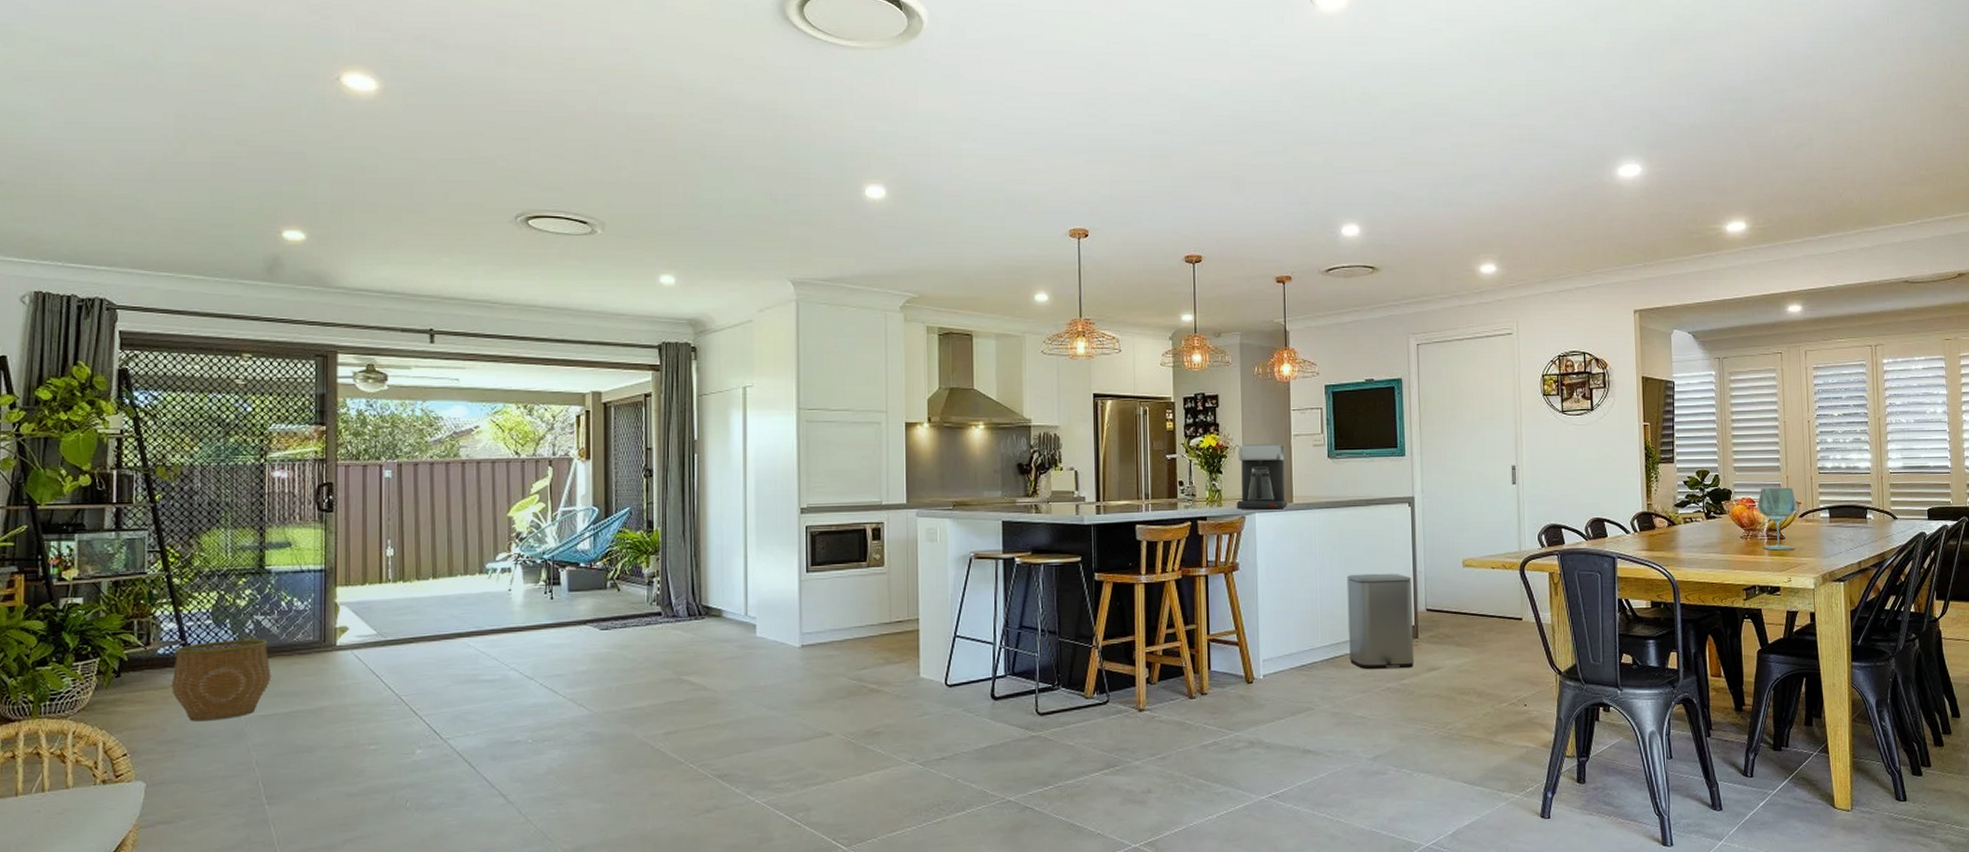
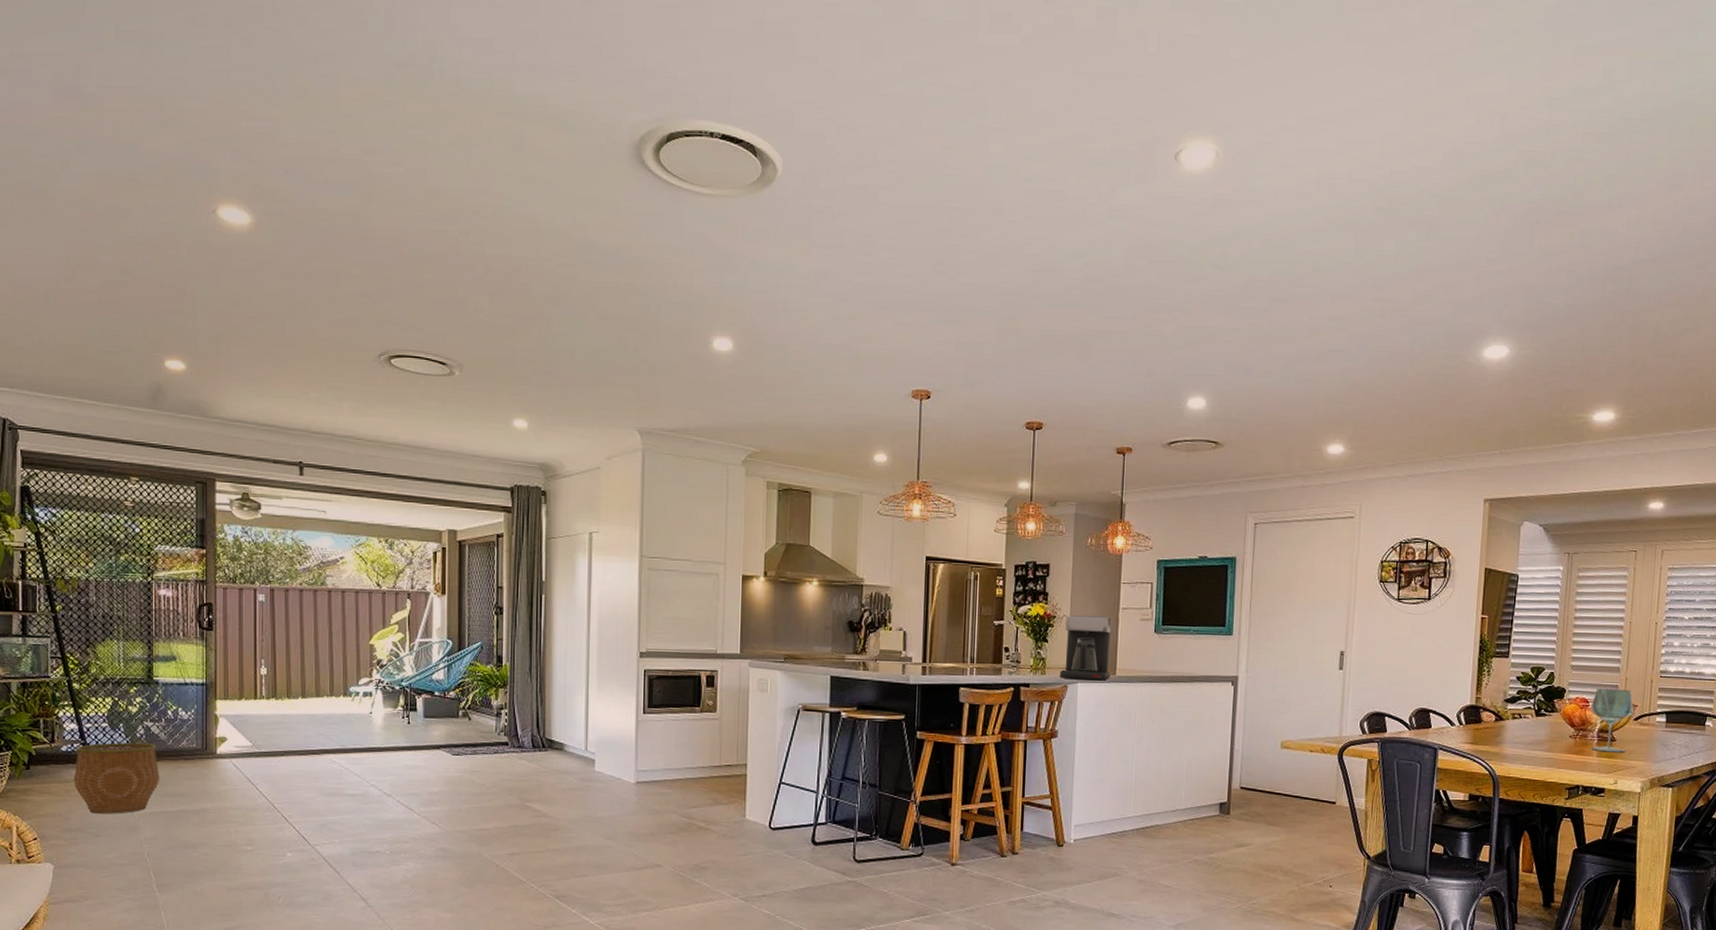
pedal bin: present [1348,573,1414,670] -> none [1160,748,1229,843]

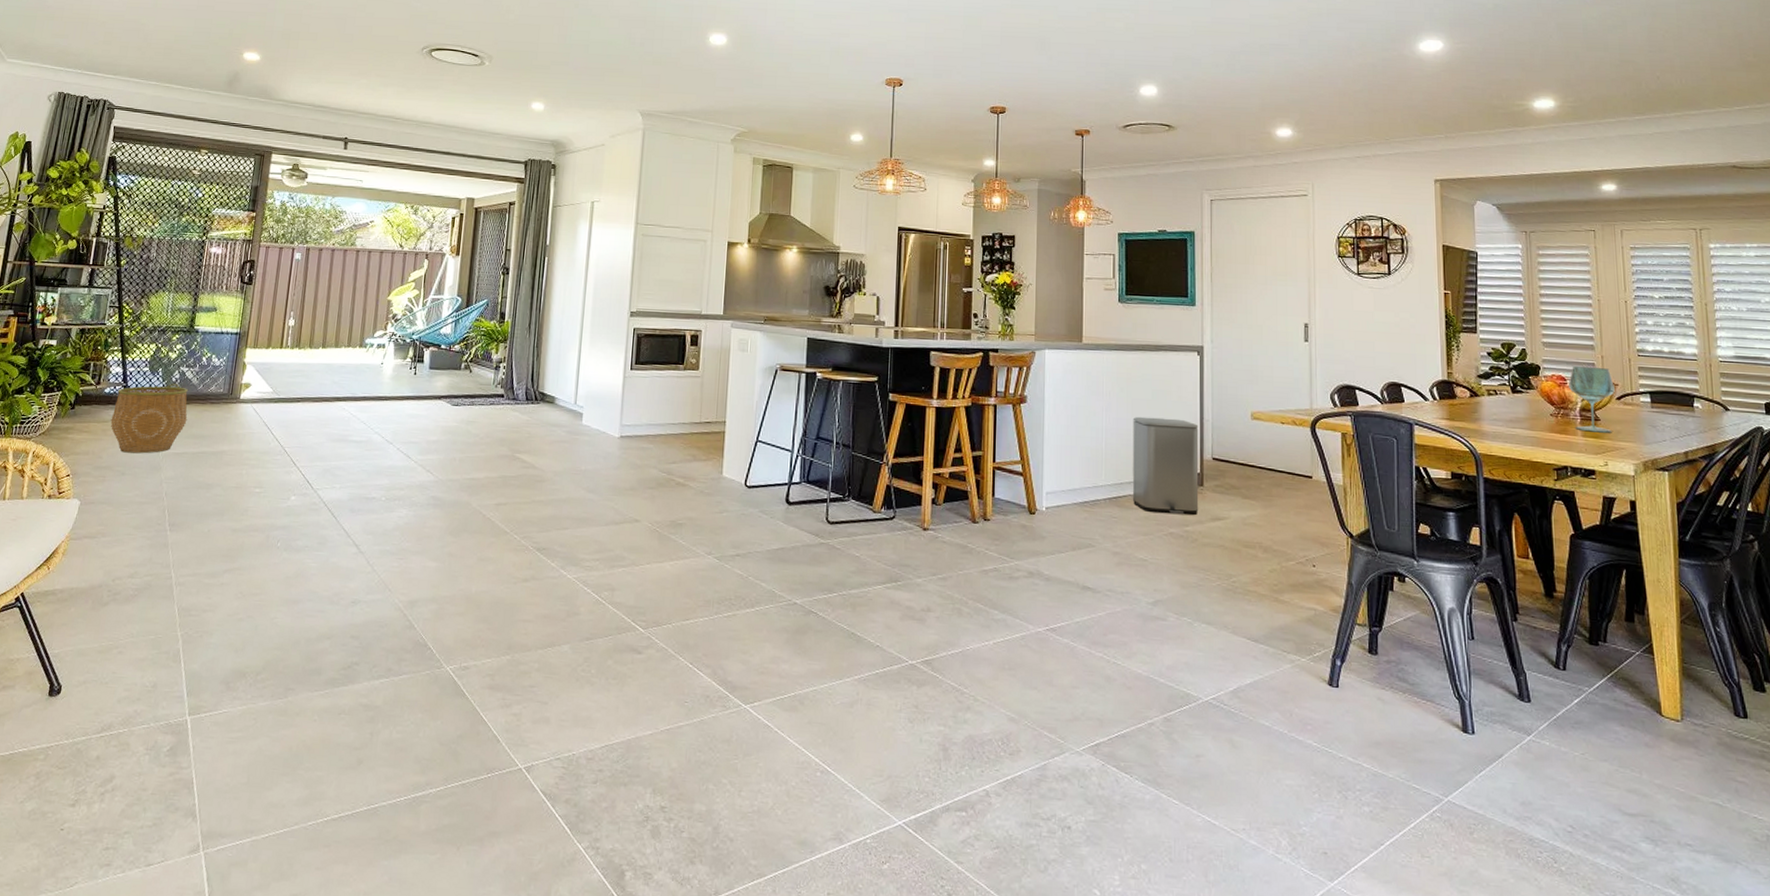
coffee maker: present [1059,615,1112,681] -> none [1027,284,1077,348]
pedal bin: none [1160,748,1229,843] -> present [1133,417,1199,516]

